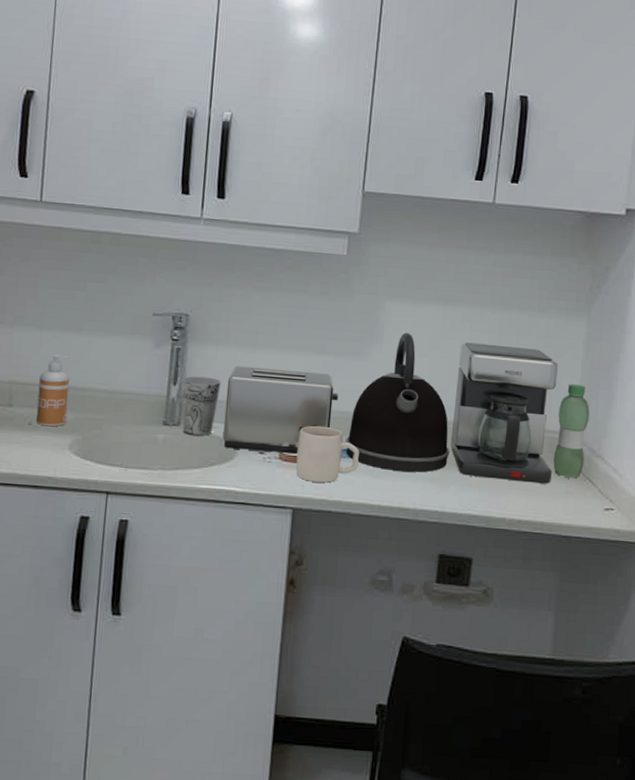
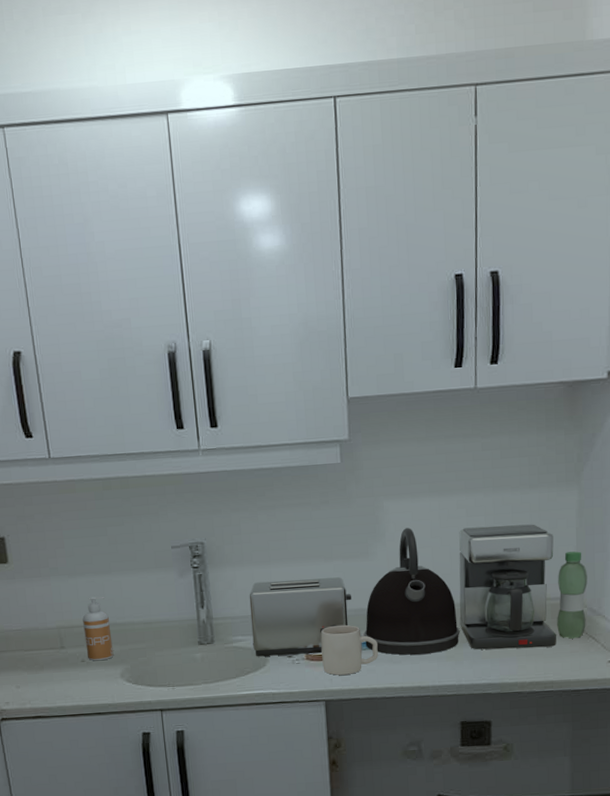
cup: present [182,376,221,436] -> none [208,596,244,651]

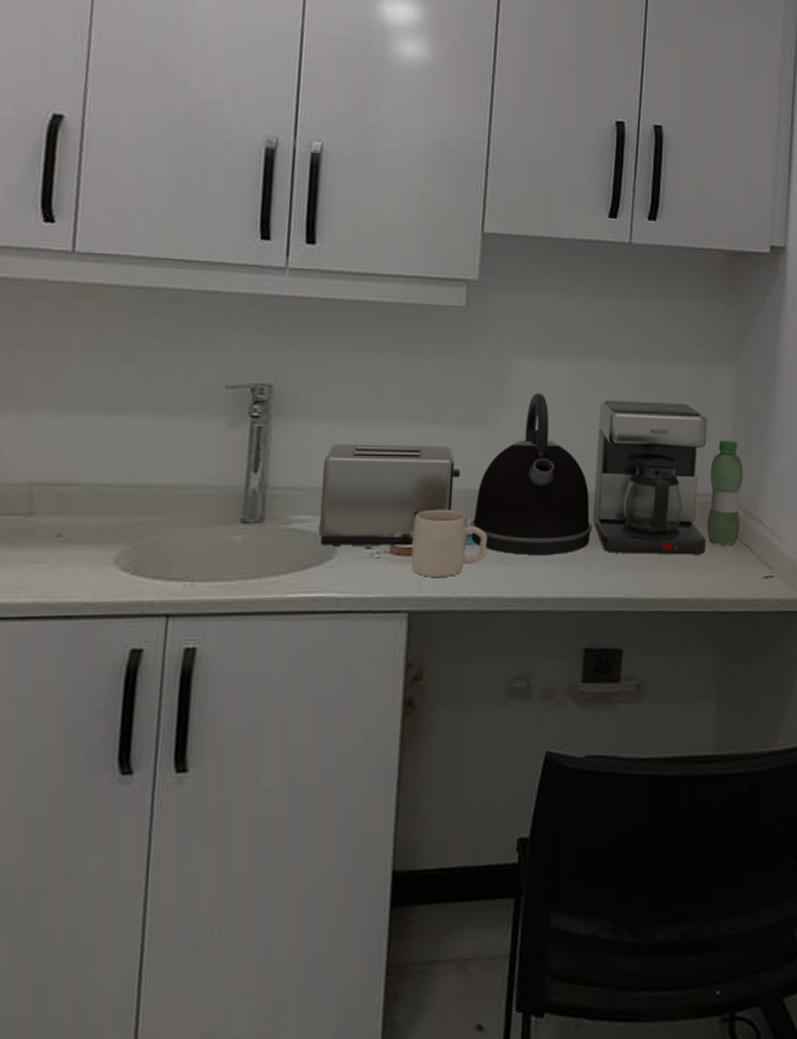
soap dispenser: present [82,596,114,661] -> none [67,444,115,537]

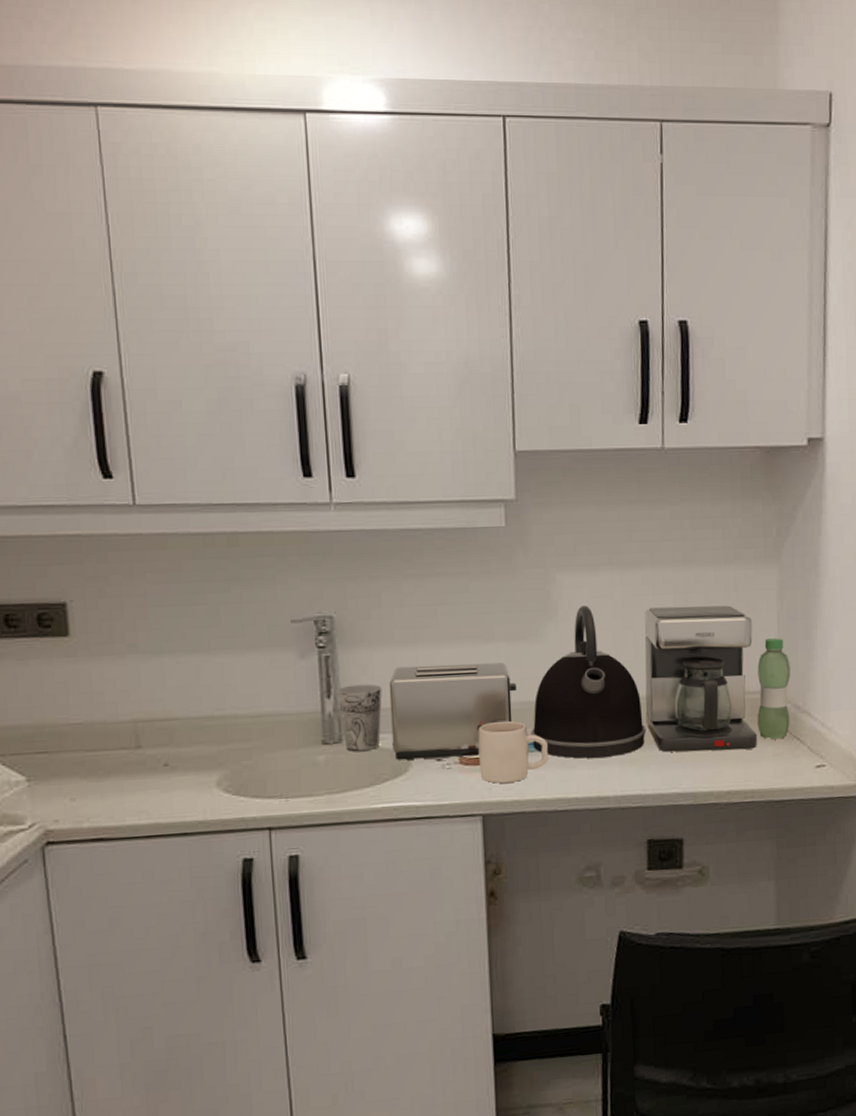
cup: none [265,459,316,534] -> present [337,684,383,752]

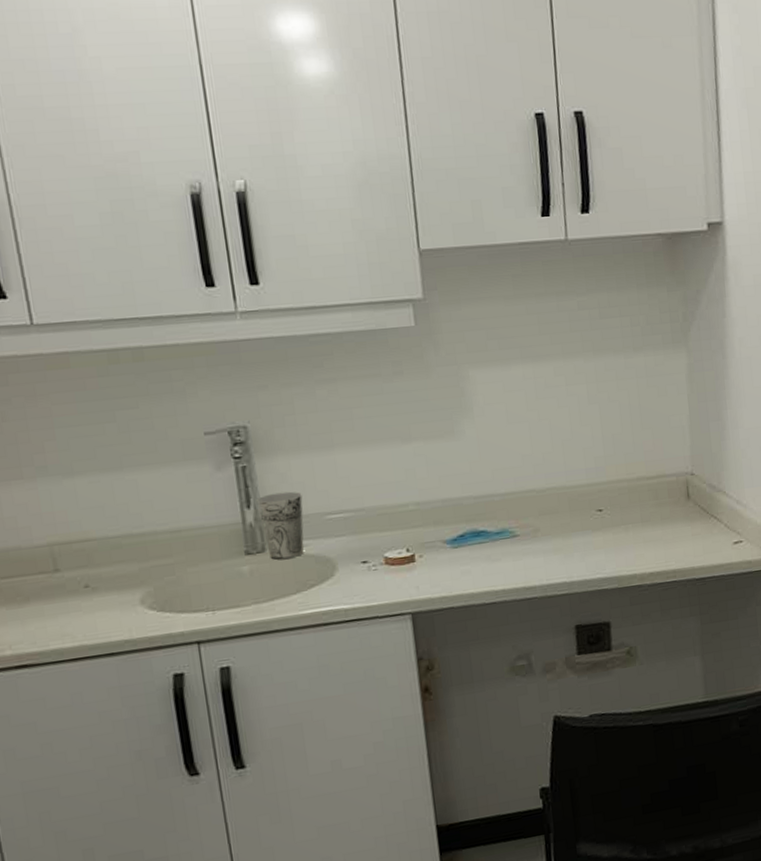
toaster: present [389,662,518,760] -> none [308,461,438,566]
mug: present [478,720,548,783] -> none [401,519,473,581]
kettle: present [531,605,646,759] -> none [454,400,568,552]
coffee maker: present [644,605,757,753] -> none [558,391,676,540]
water bottle: present [757,638,791,740] -> none [671,420,707,520]

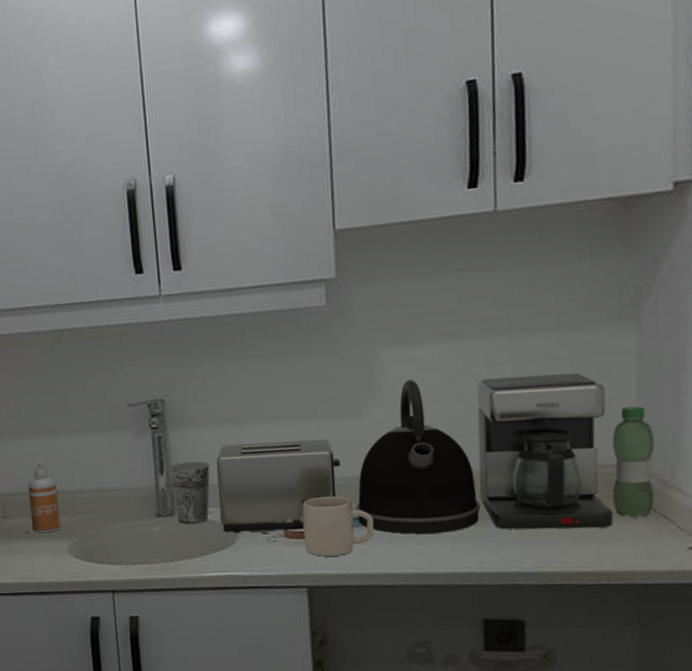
soap dispenser: none [84,500,130,586] -> present [28,460,61,533]
toaster: none [308,461,438,566] -> present [216,439,341,533]
mug: none [401,519,473,581] -> present [302,496,374,557]
kettle: none [454,400,568,552] -> present [355,379,481,534]
coffee maker: none [558,391,676,540] -> present [477,373,613,530]
water bottle: none [671,420,707,520] -> present [612,406,655,518]

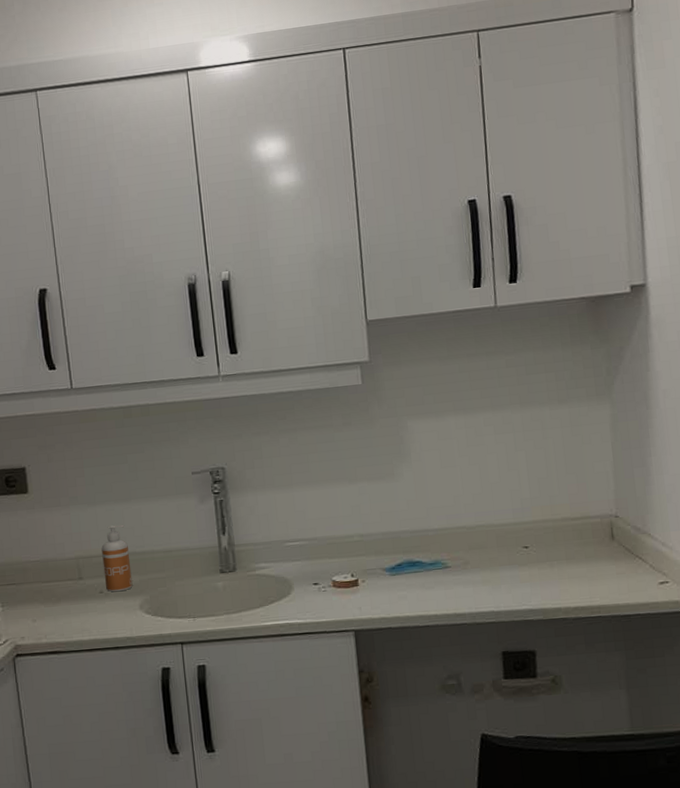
cup: present [168,461,210,524] -> none [230,521,267,579]
toaster: present [216,439,341,533] -> none [271,499,379,585]
mug: present [302,496,374,557] -> none [347,549,409,603]
kettle: present [355,379,481,534] -> none [392,447,495,580]
coffee maker: present [477,373,613,530] -> none [487,440,601,573]
water bottle: present [612,406,655,518] -> none [596,466,631,560]

